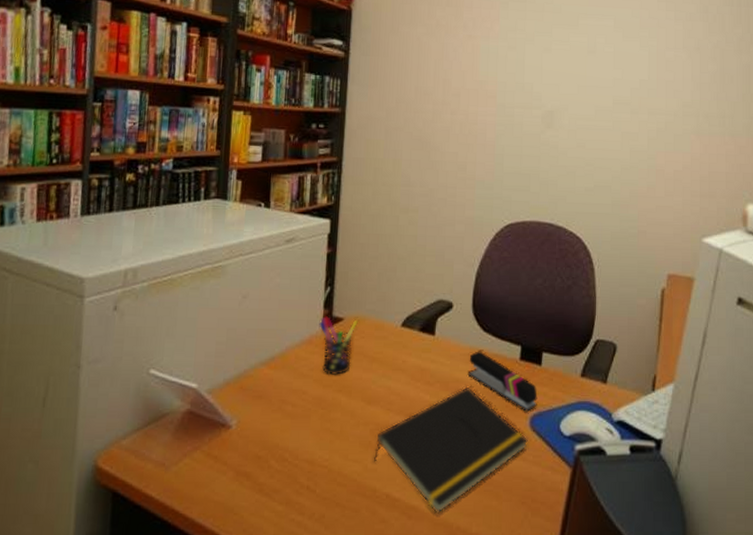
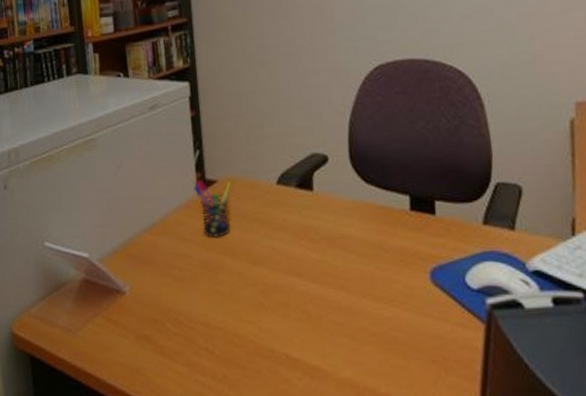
notepad: present [373,386,528,514] -> none [267,242,431,373]
stapler: present [467,351,538,412] -> none [353,204,436,265]

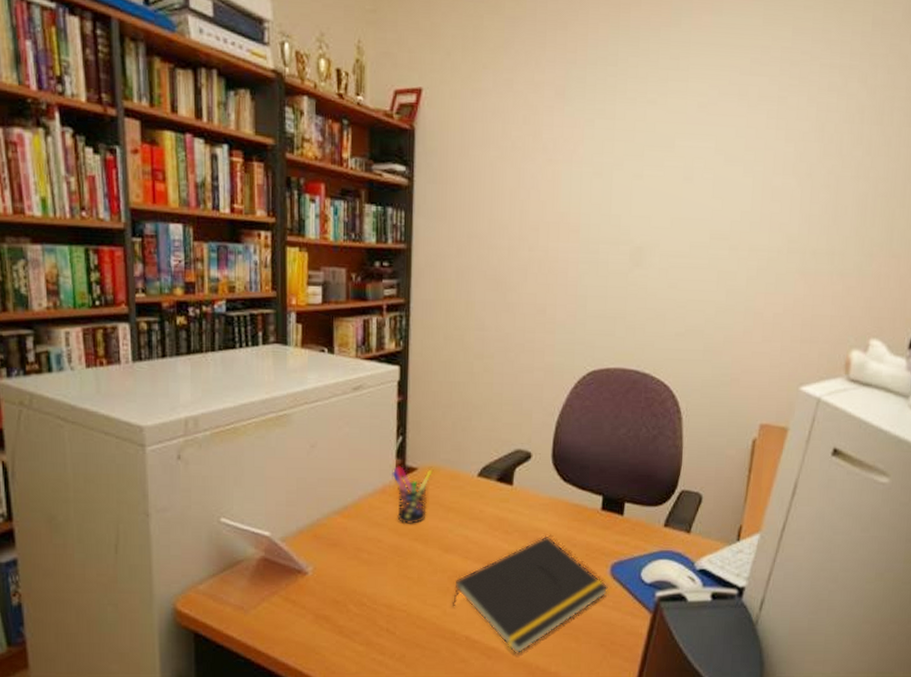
notepad: none [267,242,431,373] -> present [452,535,608,654]

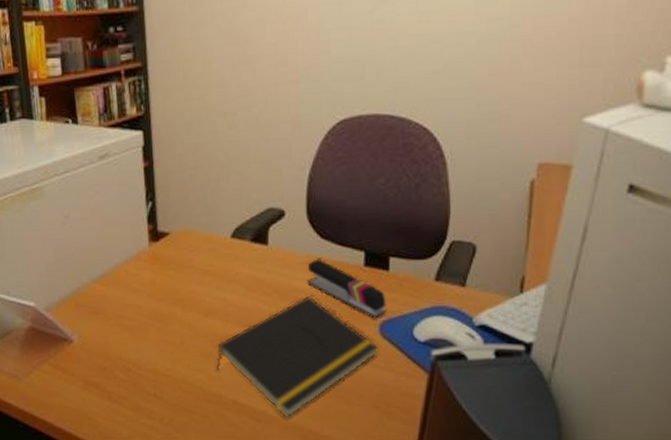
pen holder: present [392,465,433,524] -> none [145,230,185,289]
stapler: none [547,501,619,560] -> present [307,259,387,319]

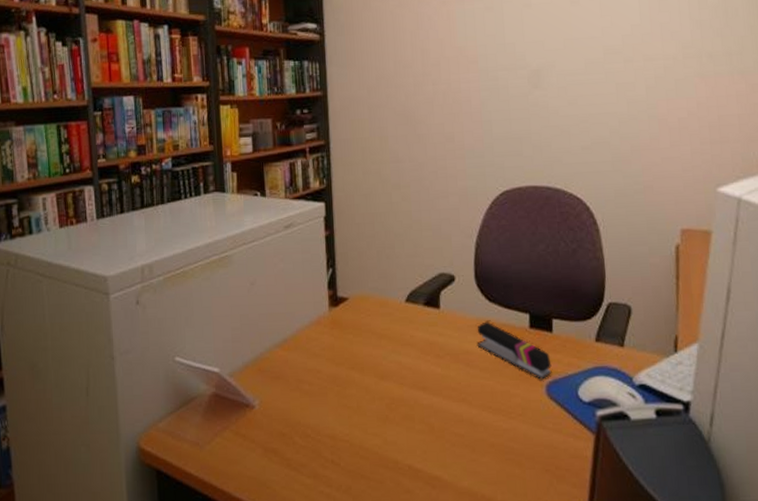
notepad: present [216,295,378,418] -> none [392,357,546,483]

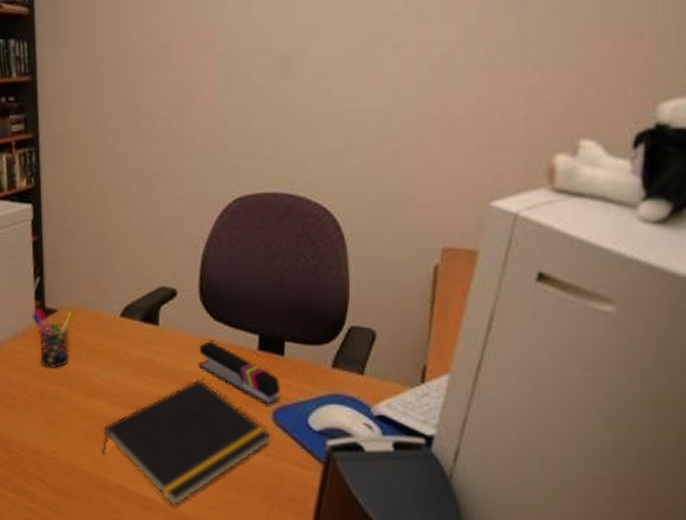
pen holder: none [325,296,363,353] -> present [31,307,73,368]
notepad: none [392,357,546,483] -> present [101,379,271,506]

